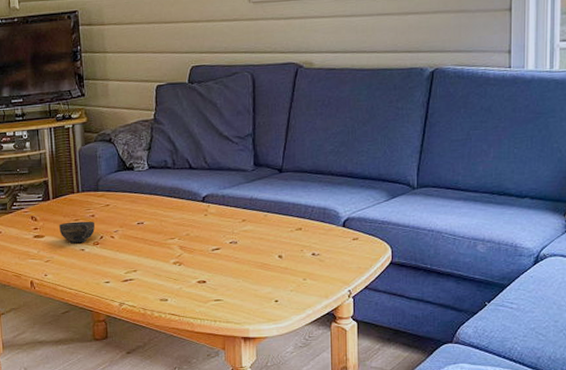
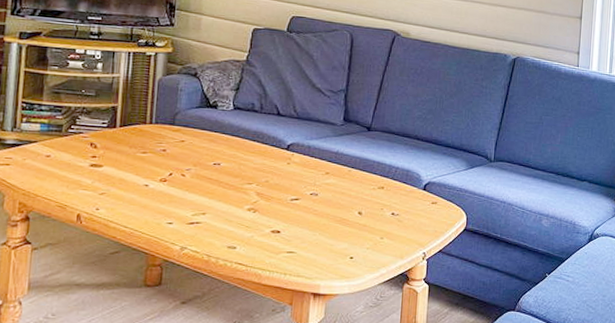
cup: present [59,221,95,244] -> none [122,154,165,178]

